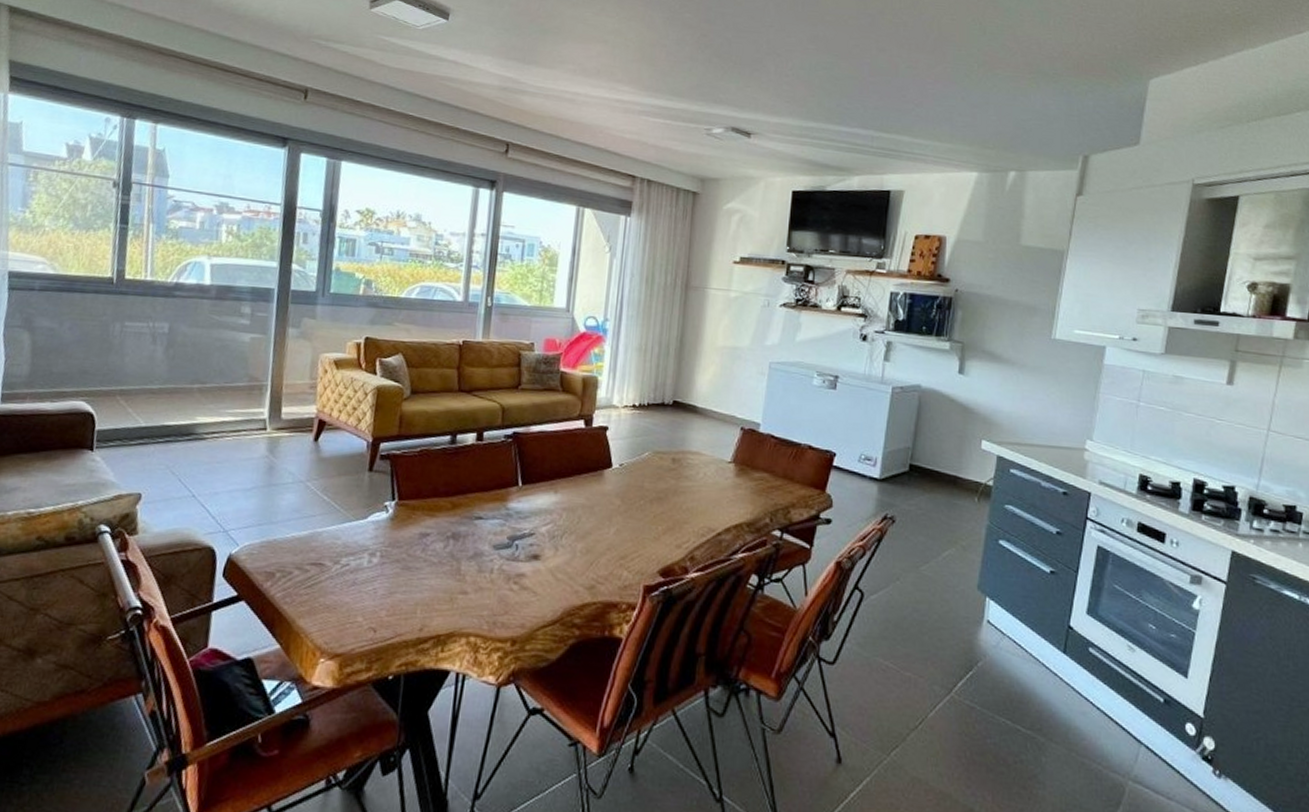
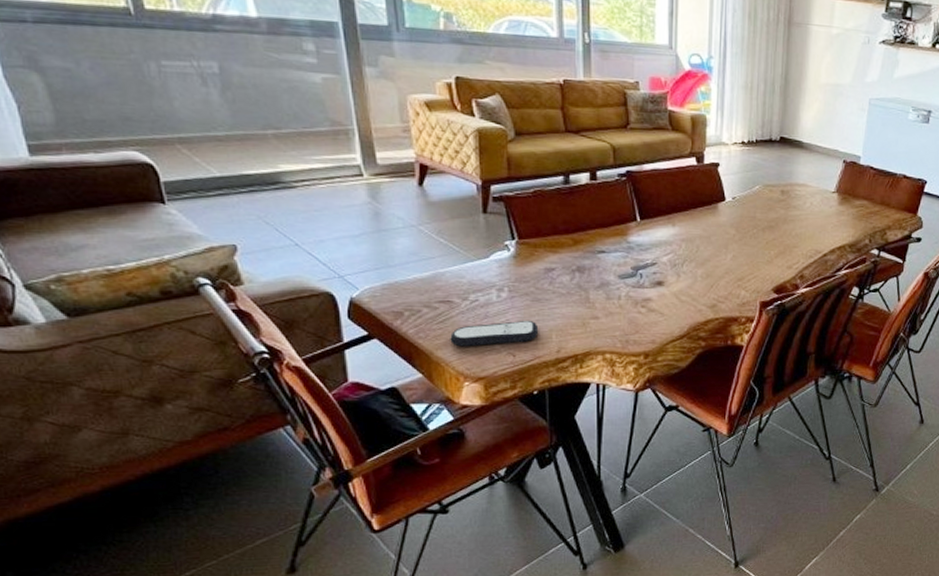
remote control: none [314,590,405,617] -> present [450,320,539,347]

